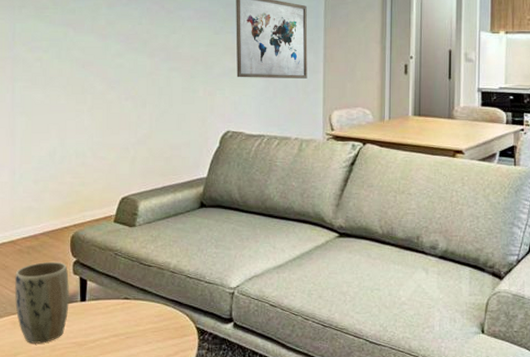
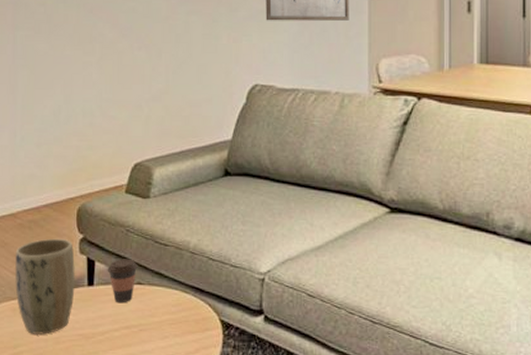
coffee cup: none [98,278,125,316] -> present [107,258,138,304]

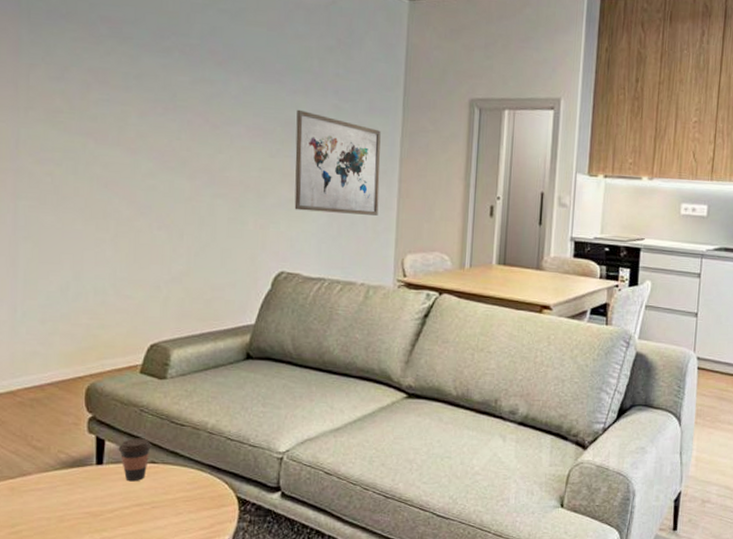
plant pot: present [15,238,75,335] -> none [14,417,83,513]

